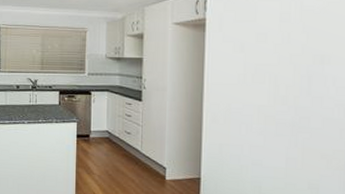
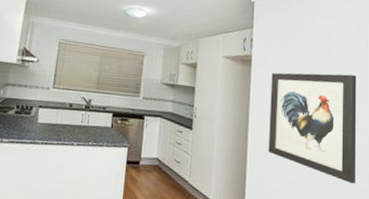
wall art: none [227,28,337,145] -> present [268,72,357,184]

